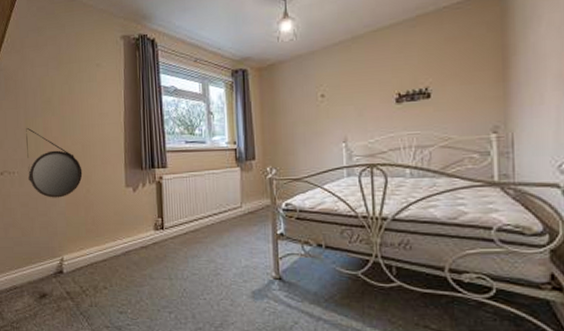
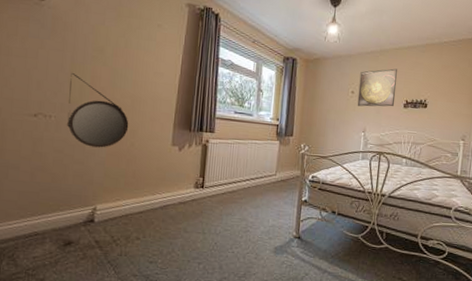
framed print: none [329,56,383,112] -> present [357,68,397,107]

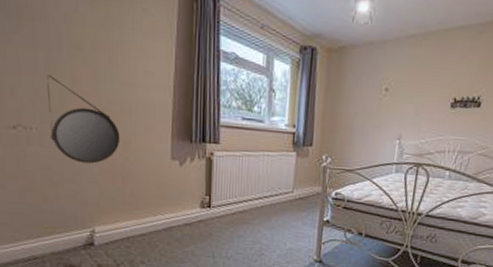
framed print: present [357,68,397,107] -> none [391,57,445,108]

